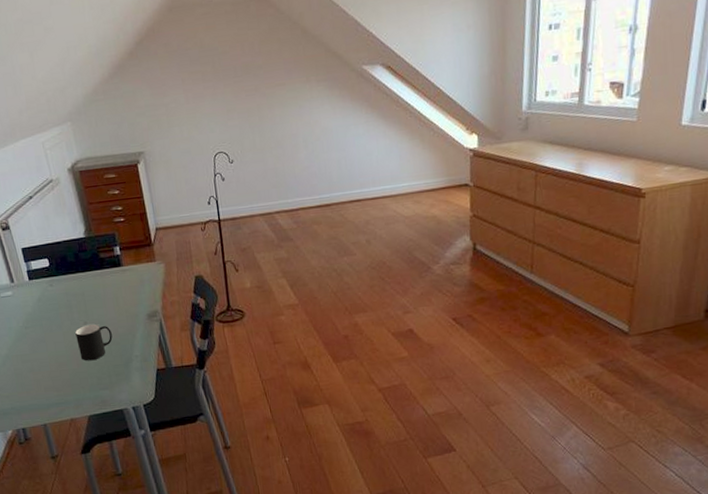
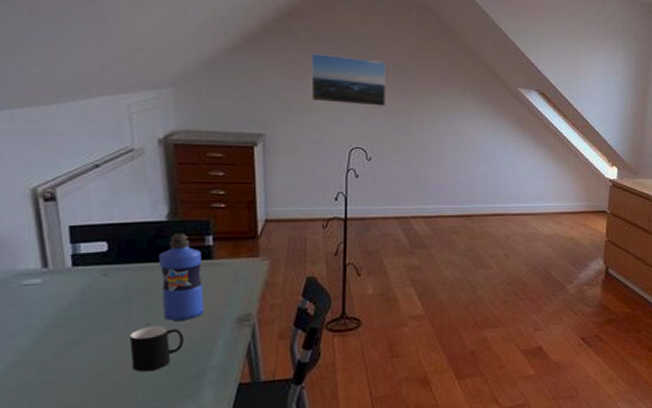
water bottle: none [84,246,123,319] -> present [159,233,204,321]
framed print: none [170,63,239,114] -> present [311,54,385,106]

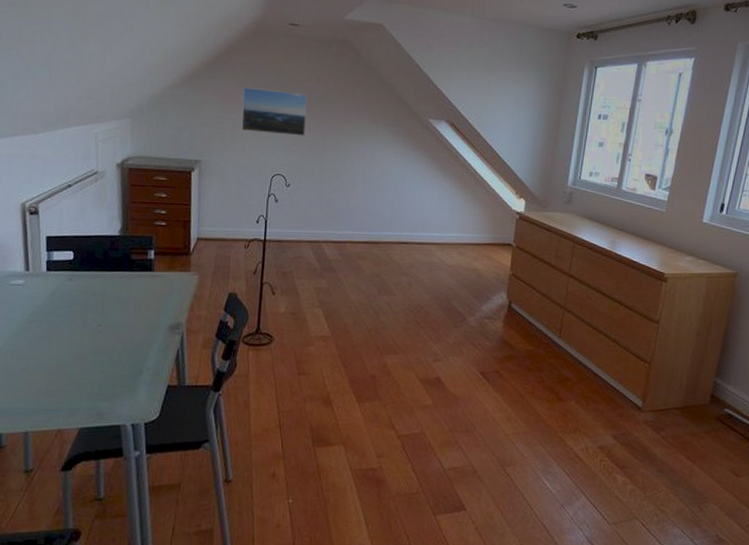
cup: present [130,327,184,372] -> none [85,328,126,368]
water bottle: present [159,233,204,321] -> none [111,246,144,324]

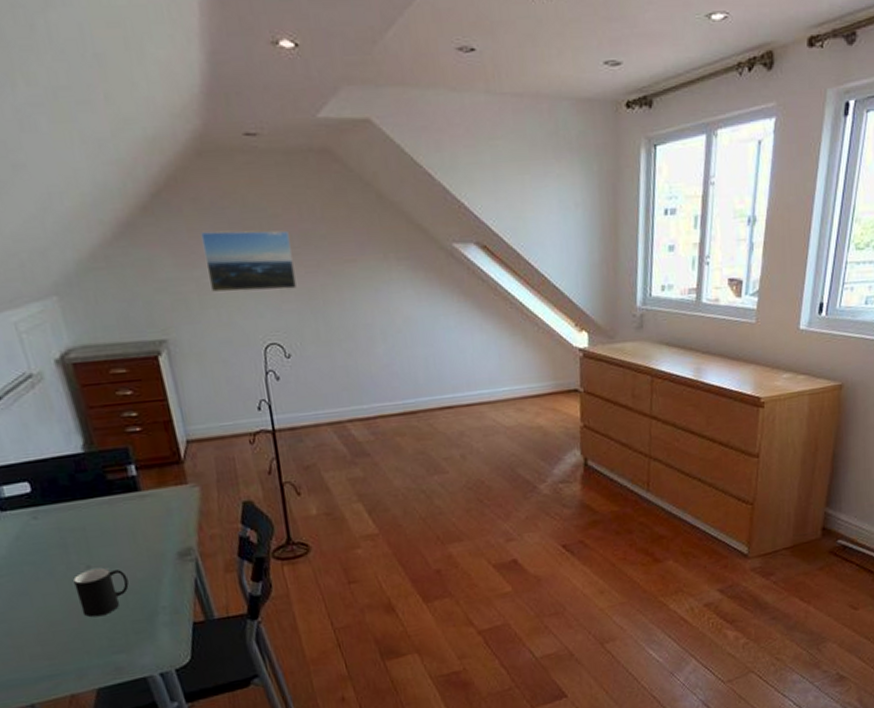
cup: none [85,328,126,368] -> present [73,568,129,618]

